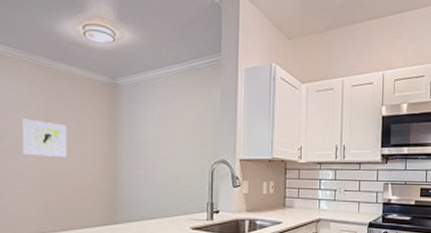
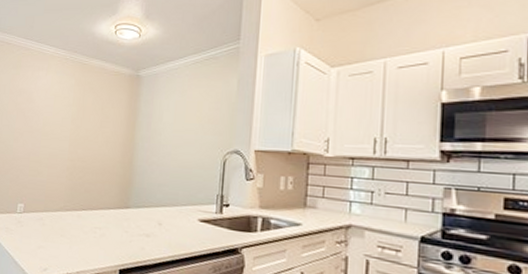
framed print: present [23,118,67,157] -> none [59,108,95,142]

